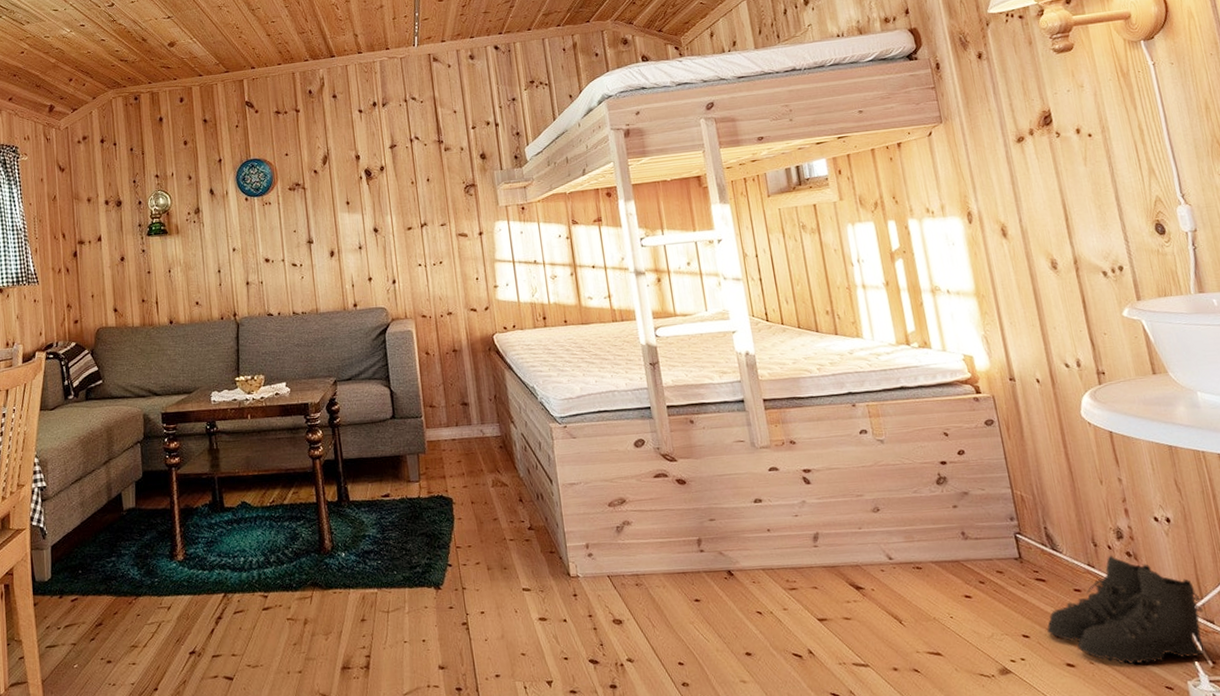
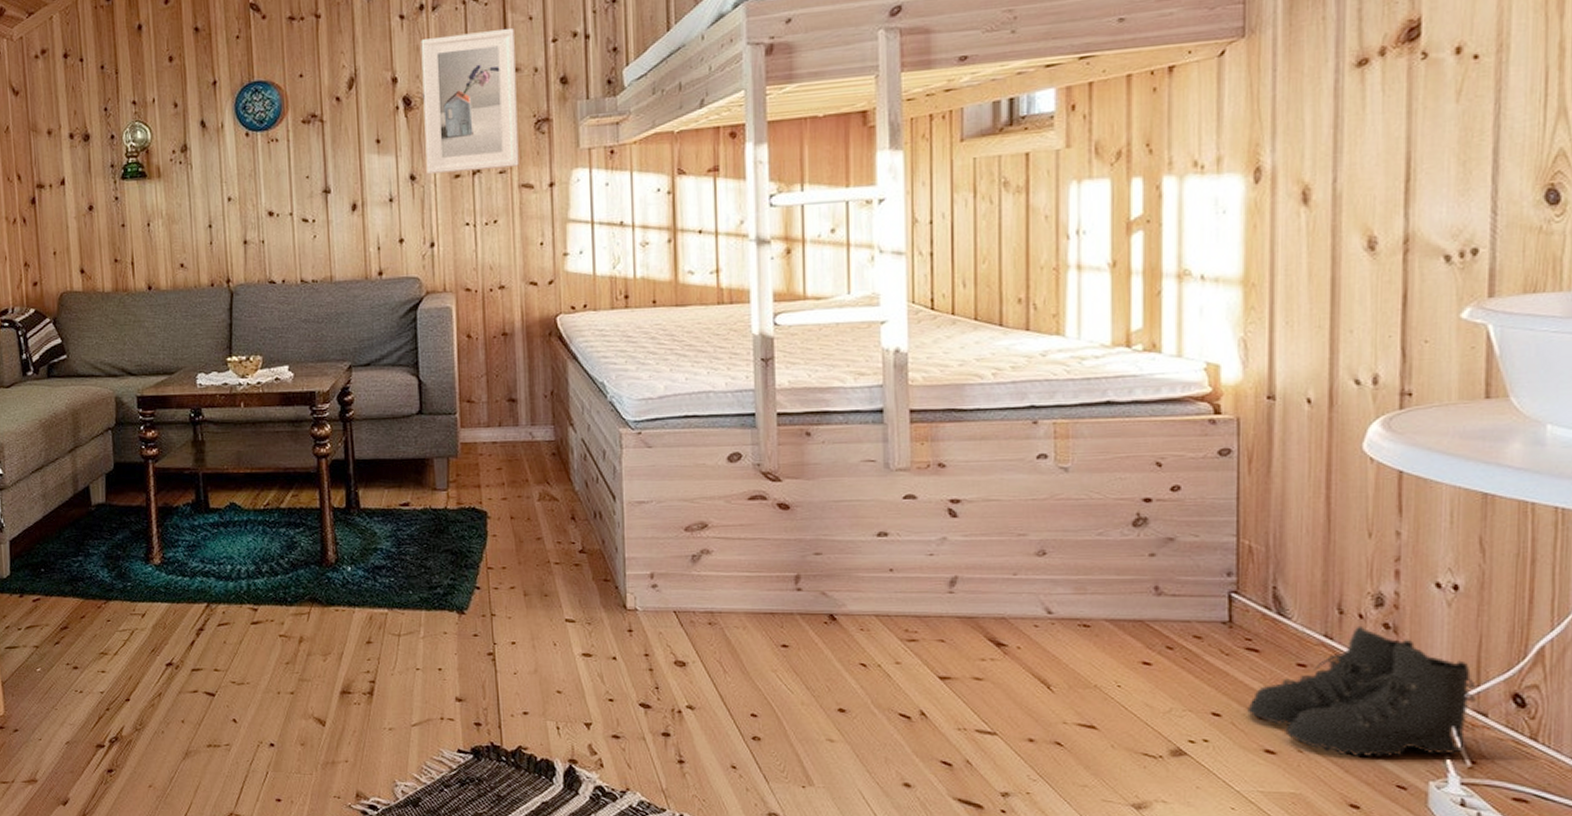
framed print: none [375,119,455,228] -> present [421,29,519,175]

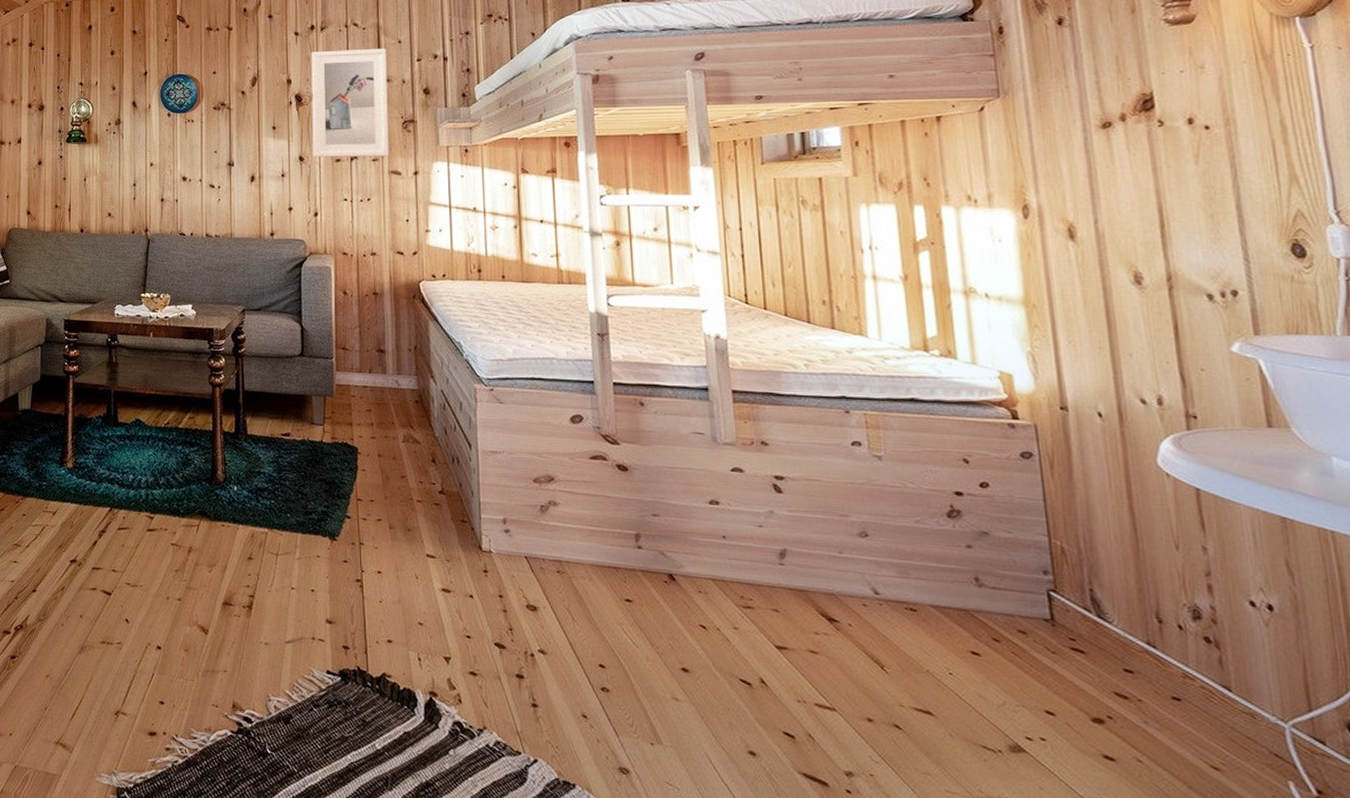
boots: present [1247,625,1476,756] -> none [1080,636,1311,781]

